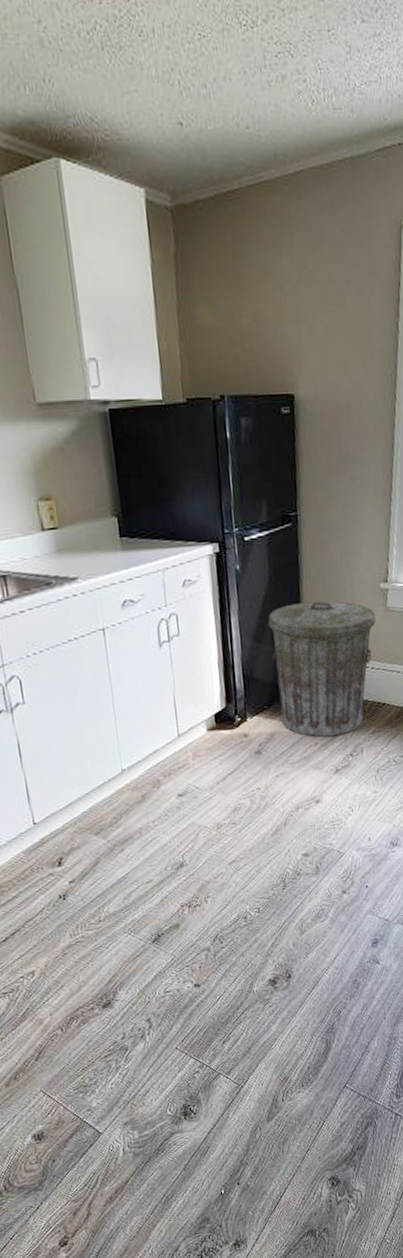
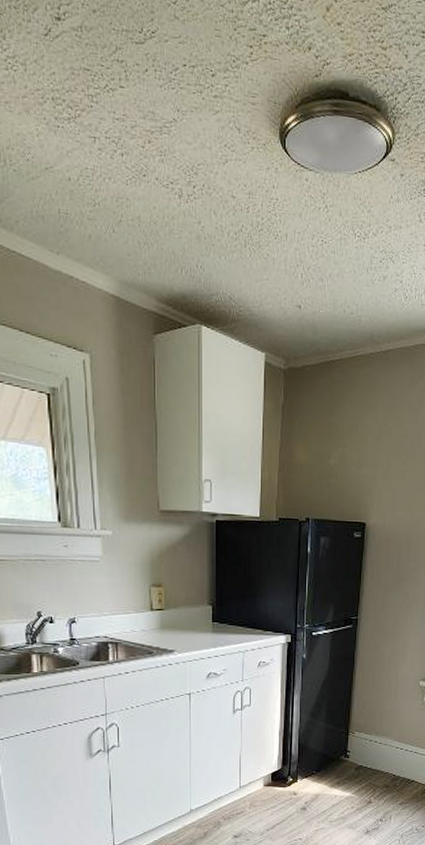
trash can: present [268,600,376,737] -> none [324,690,413,803]

